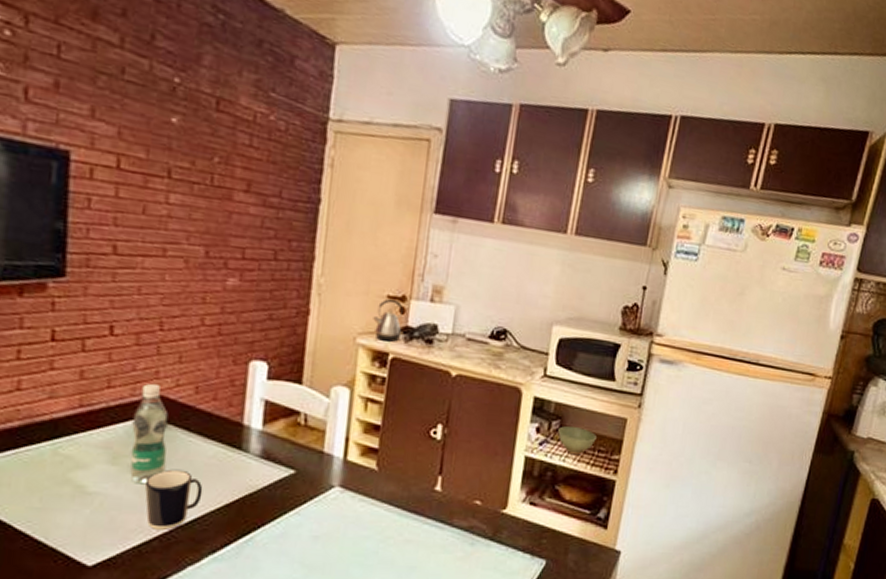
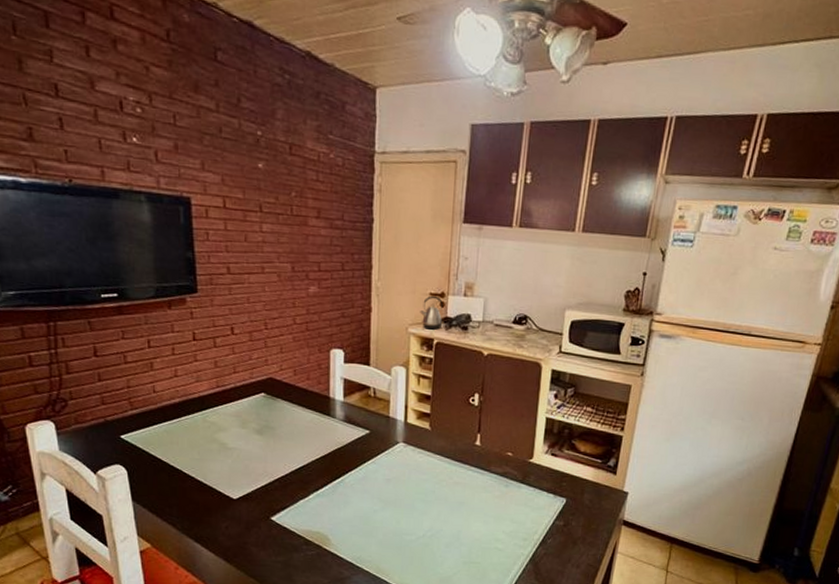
bottle: present [130,383,169,485] -> none [253,368,279,442]
mug: present [144,469,203,530] -> none [265,431,306,474]
bowl: present [558,426,597,456] -> none [572,393,605,416]

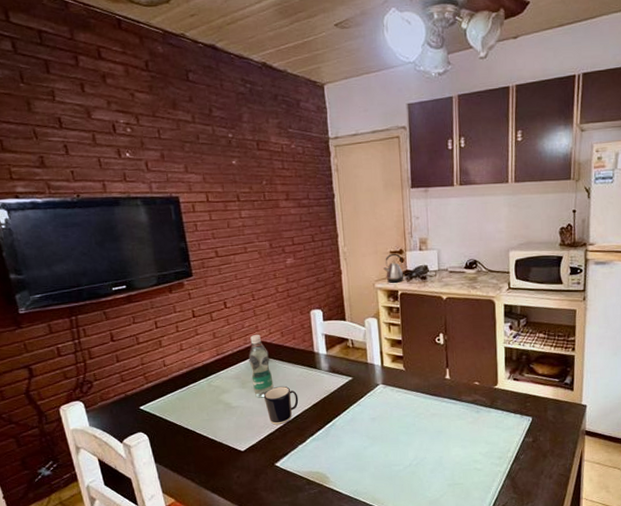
bottle: none [253,368,279,442] -> present [248,334,274,398]
mug: none [265,431,306,474] -> present [263,386,299,425]

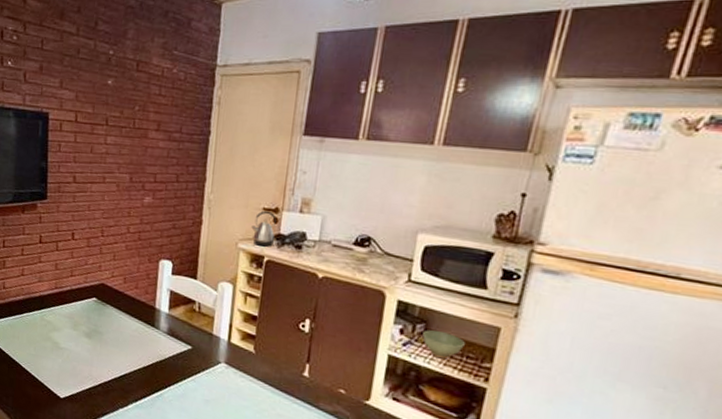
bottle: present [248,334,274,398] -> none [84,274,107,346]
mug: present [263,386,299,425] -> none [93,337,129,380]
bowl: none [526,321,555,342] -> present [422,330,465,360]

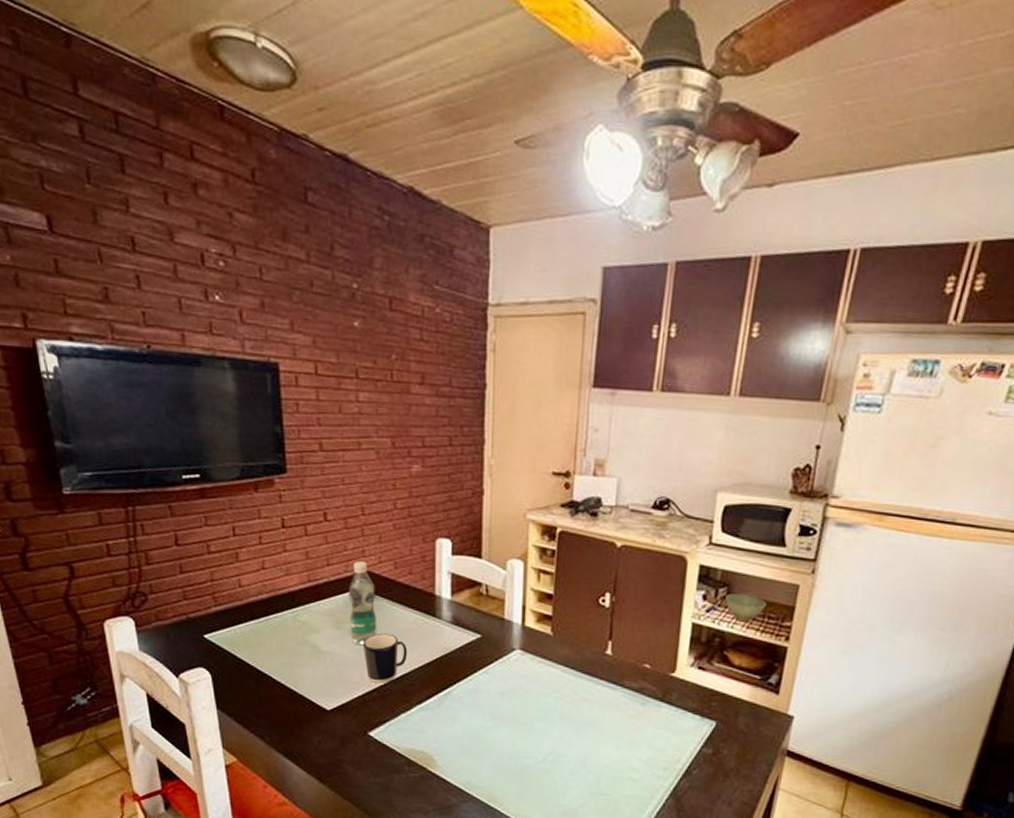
bottle: none [84,274,107,346] -> present [348,560,377,646]
mug: none [93,337,129,380] -> present [362,633,408,683]
kettle: present [251,210,278,247] -> none [540,475,569,516]

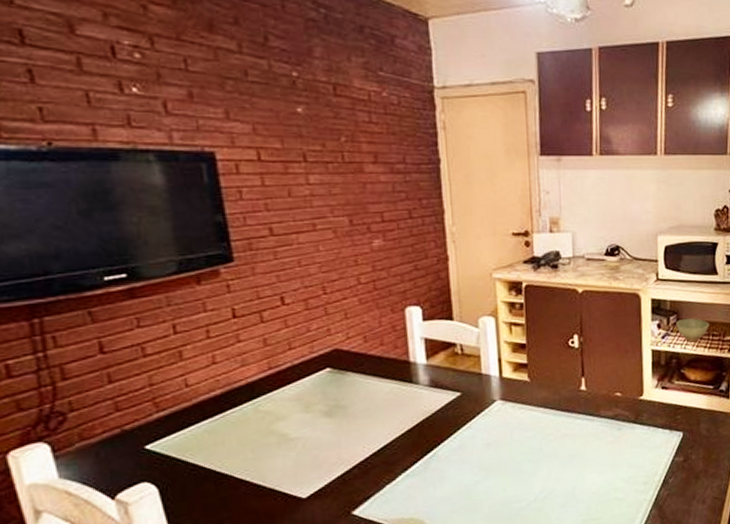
bottle: present [348,560,377,646] -> none [315,339,352,425]
mug: present [362,633,408,683] -> none [336,407,387,460]

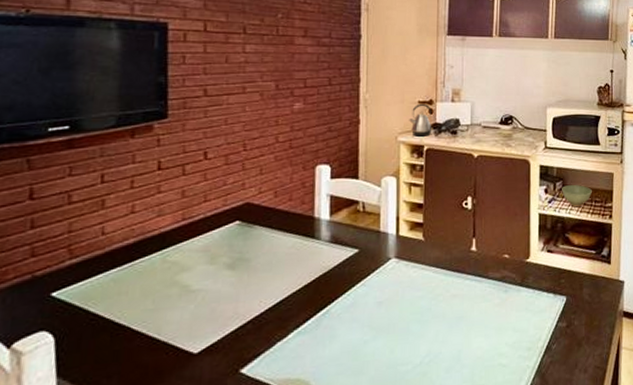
kettle: none [503,235,532,272] -> present [409,103,434,137]

